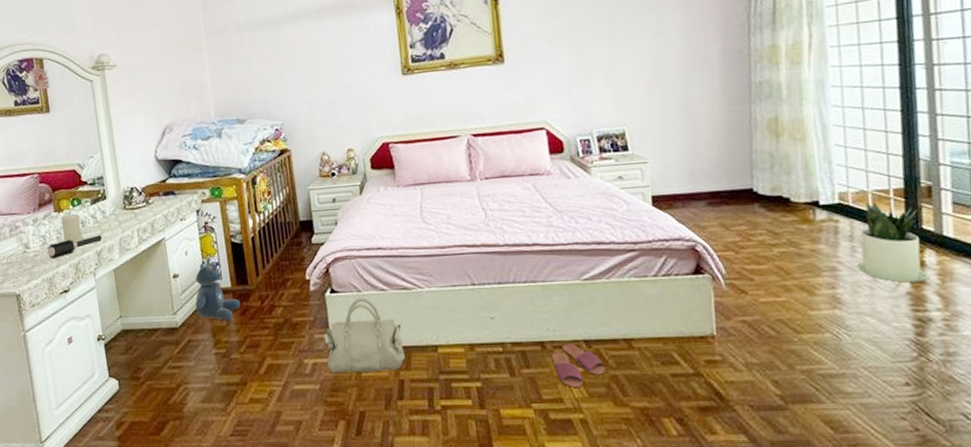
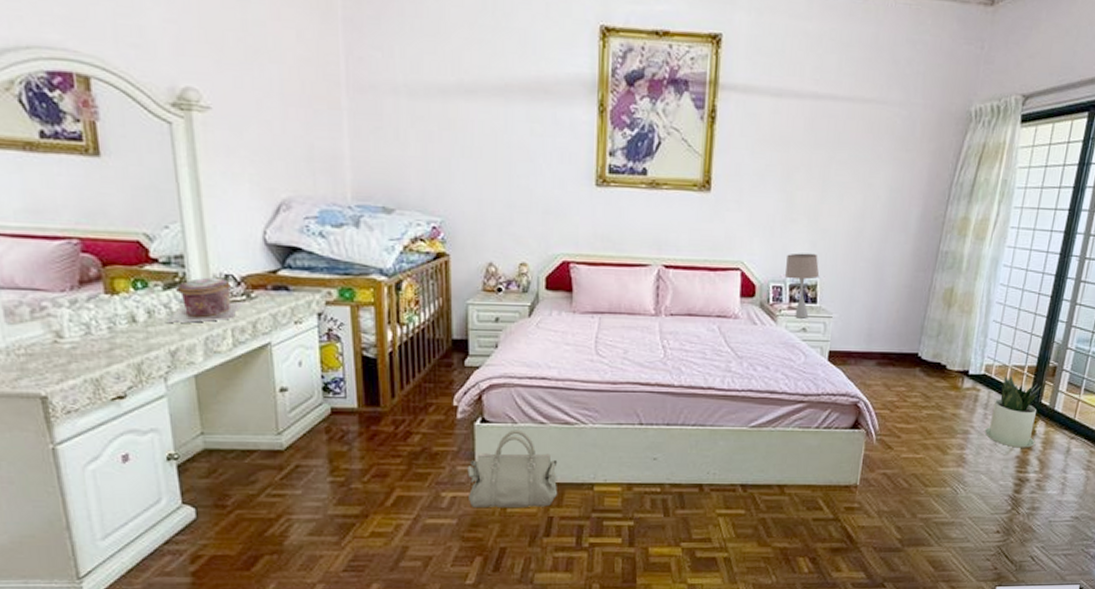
hairbrush: present [47,235,103,260] -> none [91,330,180,356]
candle: present [61,212,84,243] -> none [115,297,151,337]
jewelry box: none [93,190,145,230] -> present [166,277,245,324]
stuffed bear: present [195,257,241,321] -> none [308,371,368,445]
slippers: present [551,343,605,388] -> none [707,486,756,529]
table lamp: none [589,103,626,168] -> present [785,253,820,319]

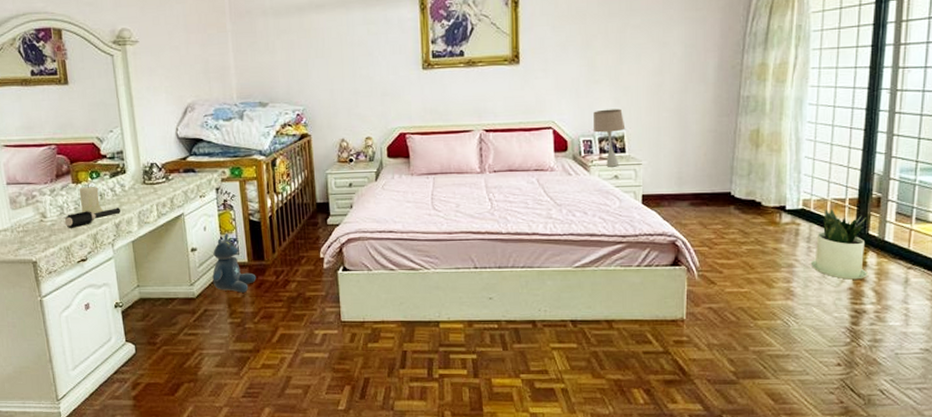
hairbrush: none [91,330,180,356] -> present [64,208,121,229]
candle: none [115,297,151,337] -> present [79,185,103,214]
jewelry box: present [166,277,245,324] -> none [112,166,165,203]
stuffed bear: none [308,371,368,445] -> present [212,233,257,293]
shoulder bag: present [467,429,558,509] -> none [334,276,410,344]

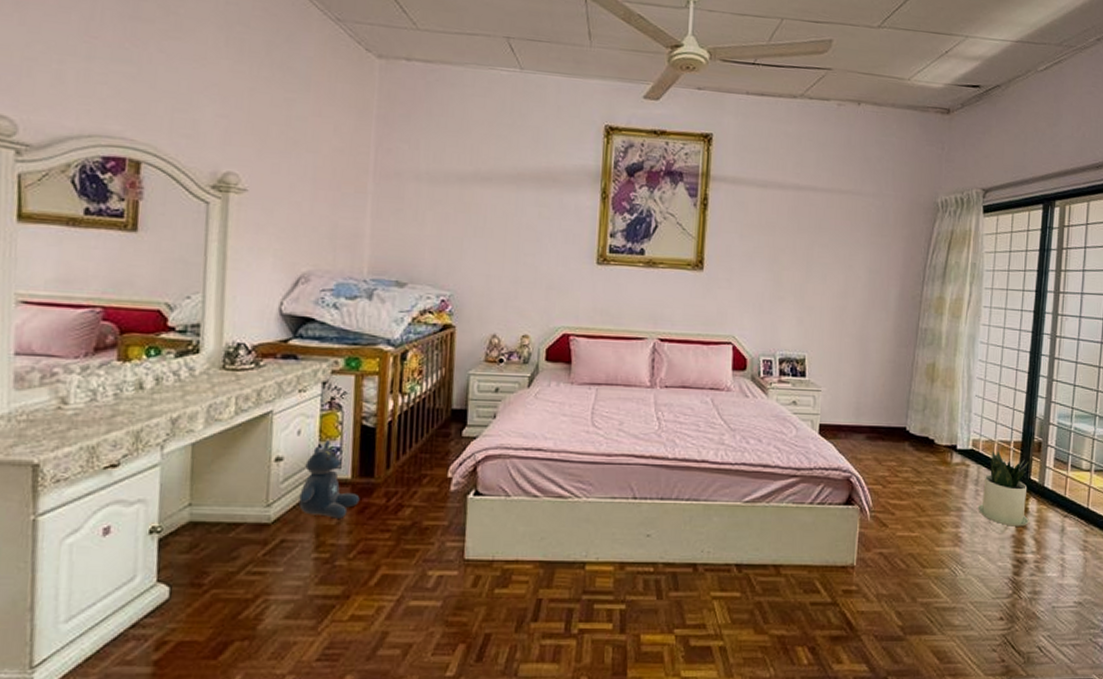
hairbrush: present [64,208,121,229] -> none [94,397,184,422]
candle: present [79,185,103,214] -> none [124,364,156,404]
table lamp: present [594,109,626,167] -> none [775,328,807,392]

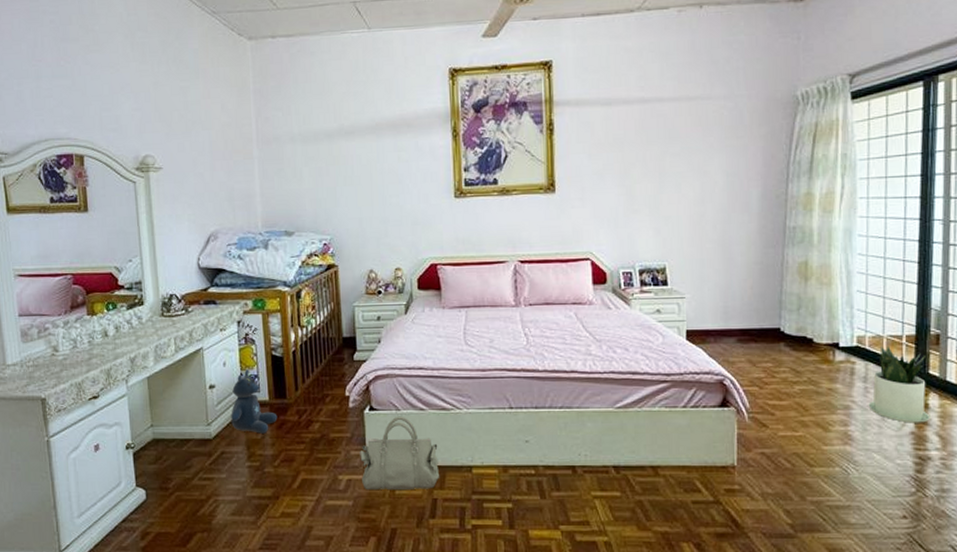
shoulder bag: none [456,503,550,589] -> present [360,416,440,491]

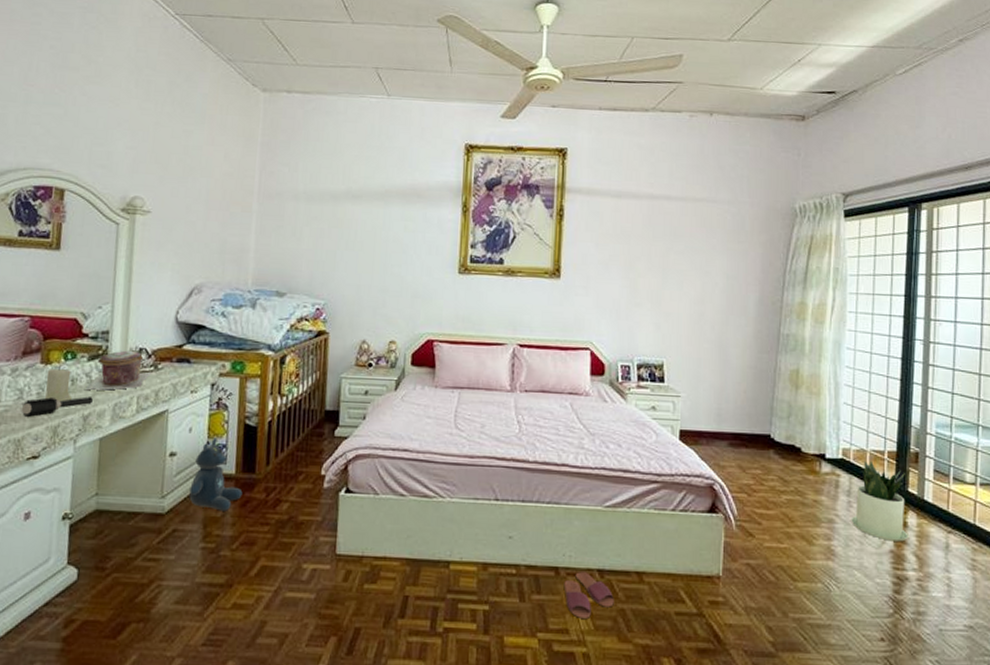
hairbrush: none [77,341,137,364] -> present [21,396,94,418]
candle: none [94,317,118,348] -> present [45,366,71,402]
jewelry box: none [128,297,184,336] -> present [85,350,153,391]
shoulder bag: present [360,416,440,491] -> none [328,501,415,585]
slippers: none [581,468,631,512] -> present [564,571,614,620]

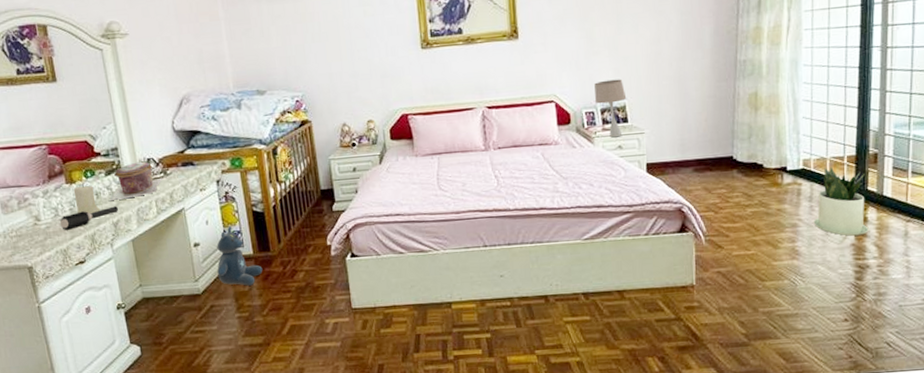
slippers: present [564,571,614,620] -> none [554,295,600,335]
table lamp: none [633,334,665,397] -> present [594,79,627,138]

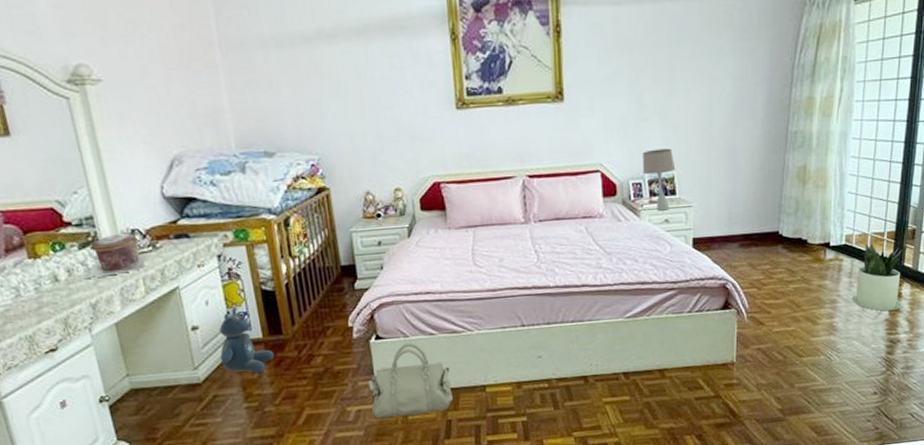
hairbrush: present [59,206,119,231] -> none [22,285,98,315]
candle: present [73,184,100,215] -> none [38,259,73,295]
shoulder bag: none [344,260,422,331] -> present [368,342,454,418]

